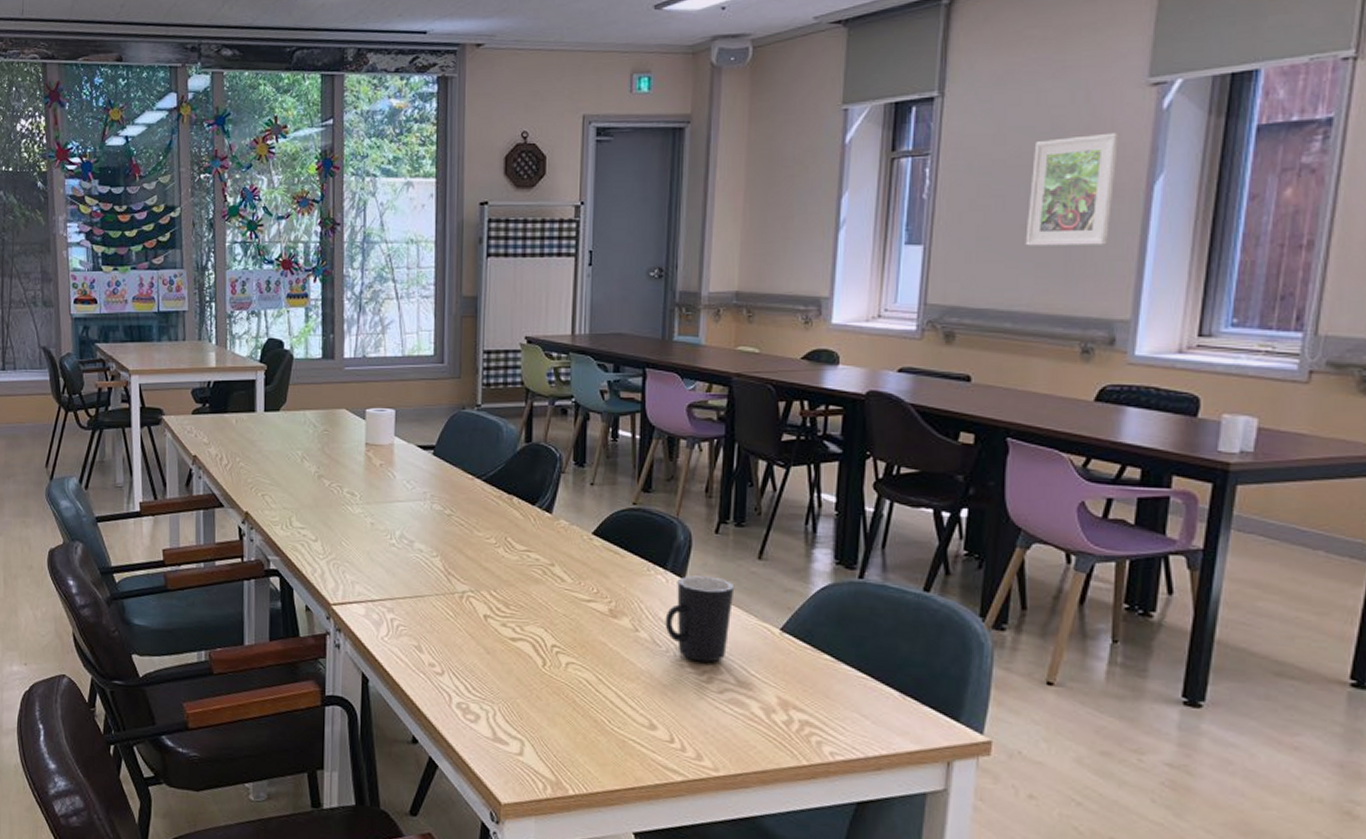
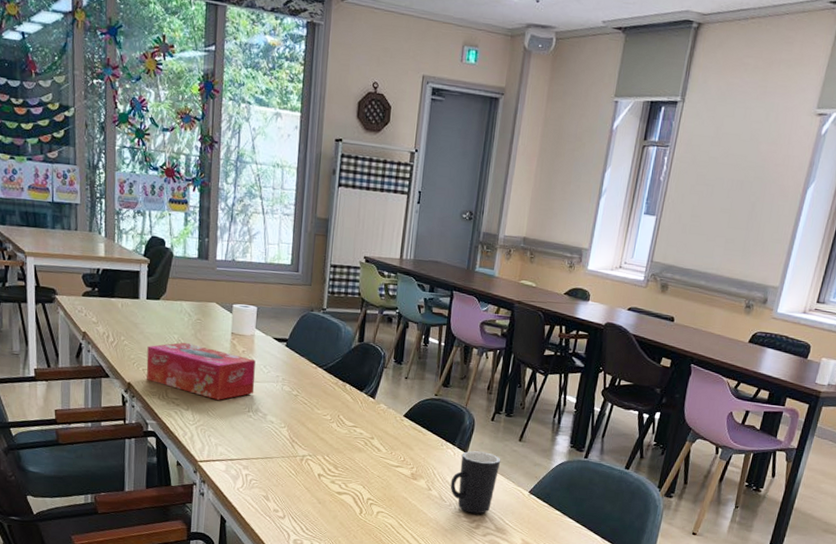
tissue box: none [266,459,397,527] -> present [146,342,256,400]
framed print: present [1025,132,1120,246] -> none [721,146,793,231]

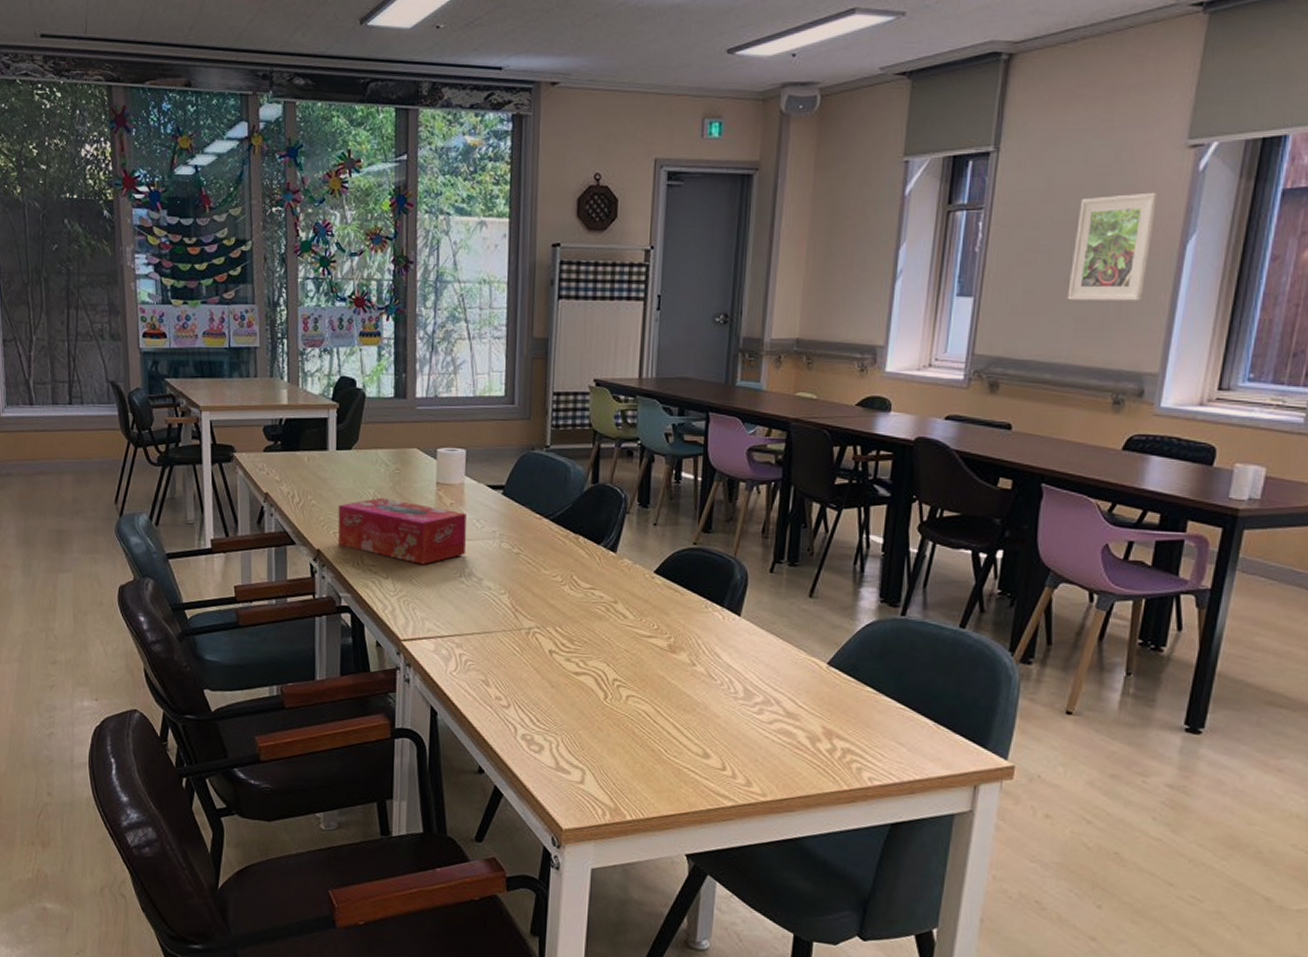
mug: present [450,451,501,514] -> none [720,612,787,695]
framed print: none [721,146,793,231] -> present [1067,192,1159,301]

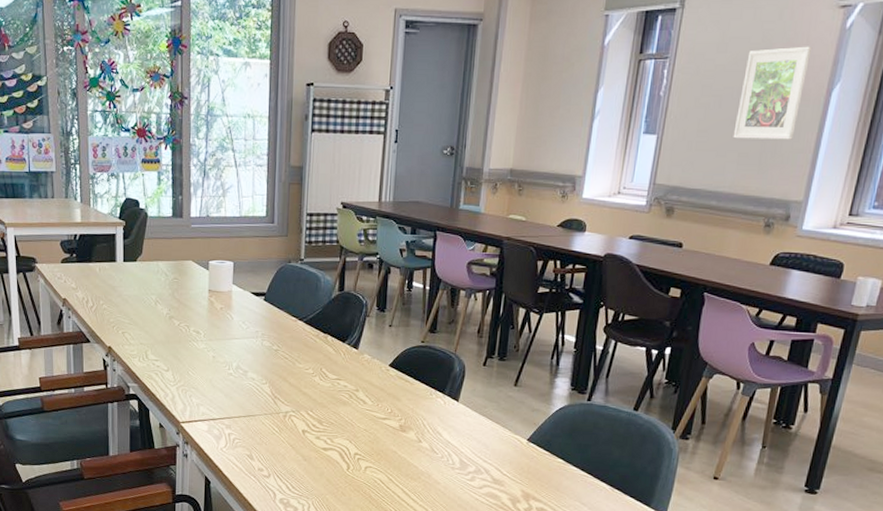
tissue box: present [337,497,466,564] -> none [126,302,234,359]

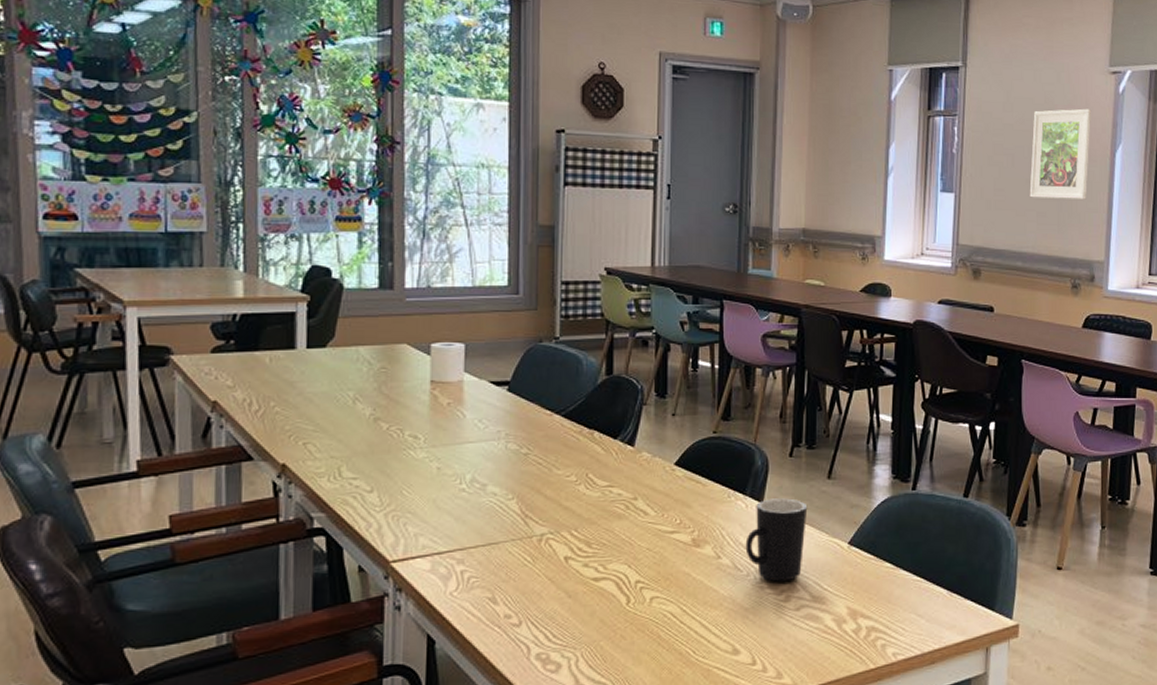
mug: none [441,399,496,466] -> present [745,498,808,582]

